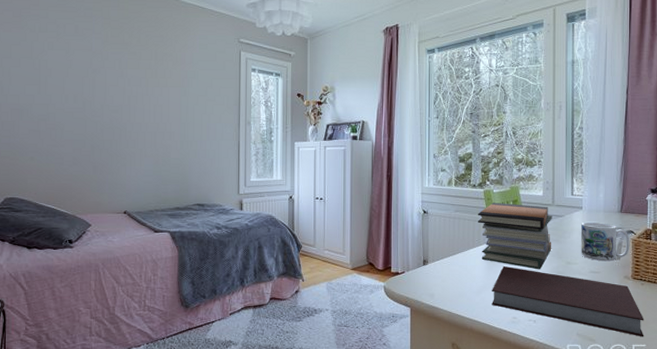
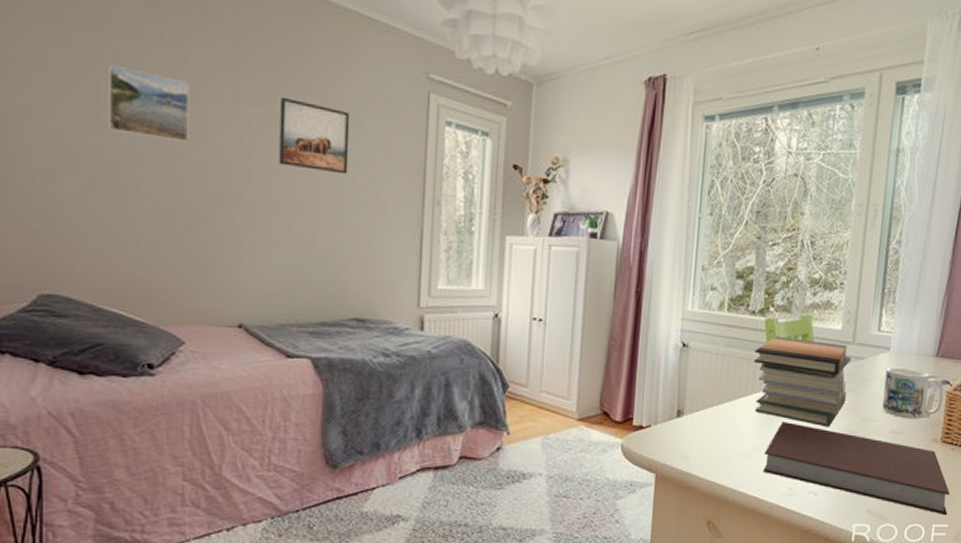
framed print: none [45,52,93,96] -> present [107,64,190,143]
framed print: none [147,62,191,109] -> present [279,96,350,174]

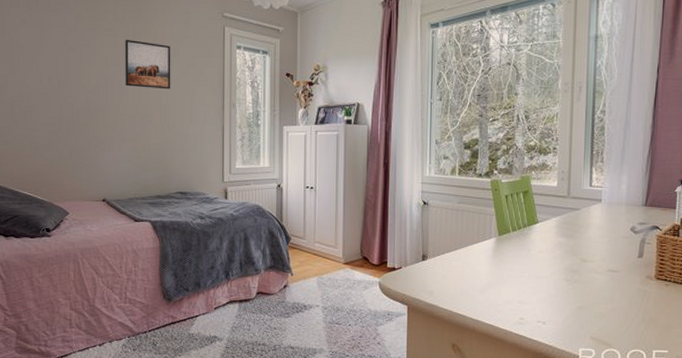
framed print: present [107,64,190,143] -> none [17,28,68,76]
book stack: present [753,336,851,428] -> none [483,193,567,268]
notebook: present [763,422,950,516] -> none [497,263,668,343]
mug: present [882,366,944,420] -> none [598,215,655,260]

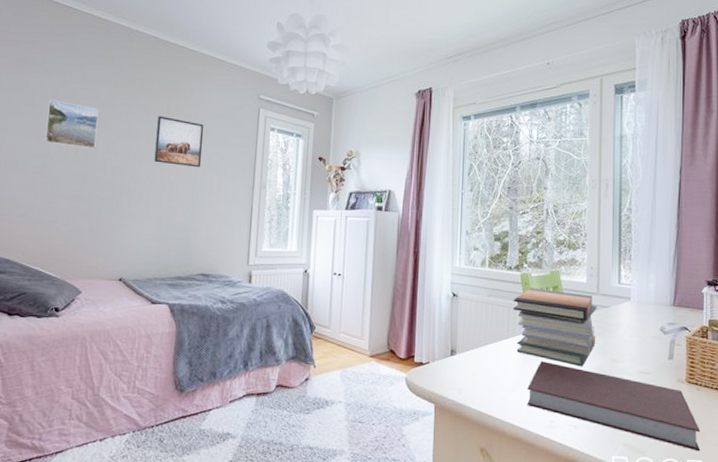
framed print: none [17,28,68,76] -> present [44,99,99,150]
book stack: none [483,193,567,268] -> present [513,288,597,367]
notebook: none [497,263,668,343] -> present [527,361,701,452]

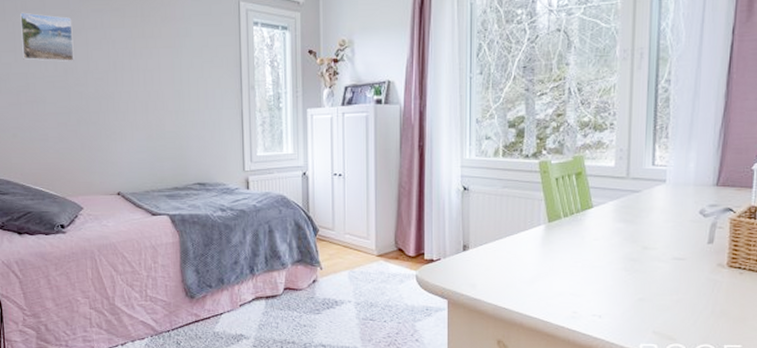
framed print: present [154,115,204,168] -> none [133,19,184,73]
book stack: present [513,288,597,367] -> none [530,176,626,256]
notebook: present [527,361,701,452] -> none [547,252,741,337]

